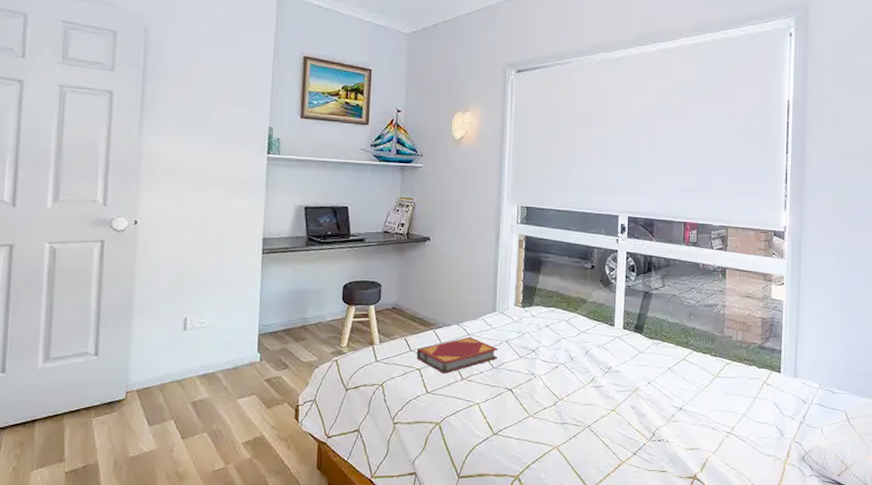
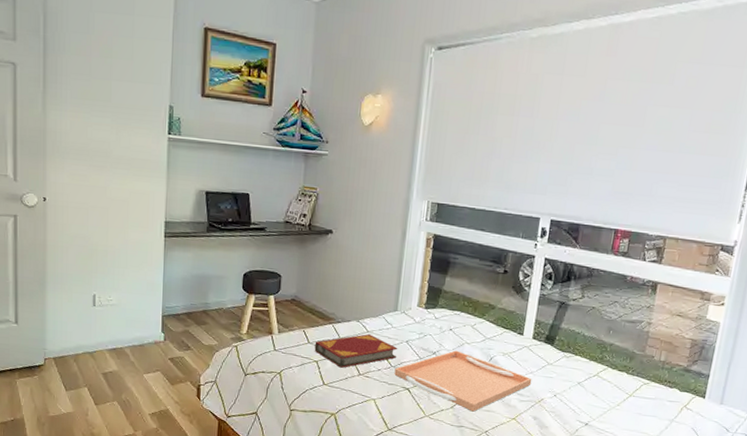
serving tray: none [496,346,627,407] -> present [394,350,532,412]

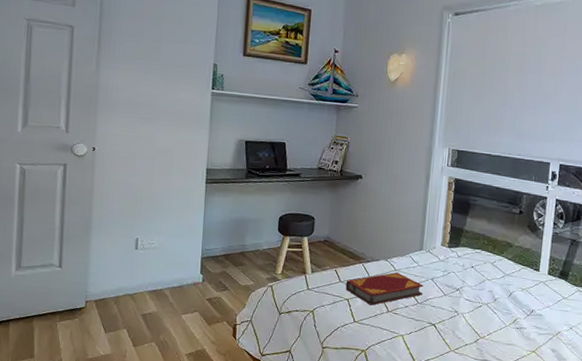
serving tray: present [394,350,532,412] -> none [421,286,549,346]

